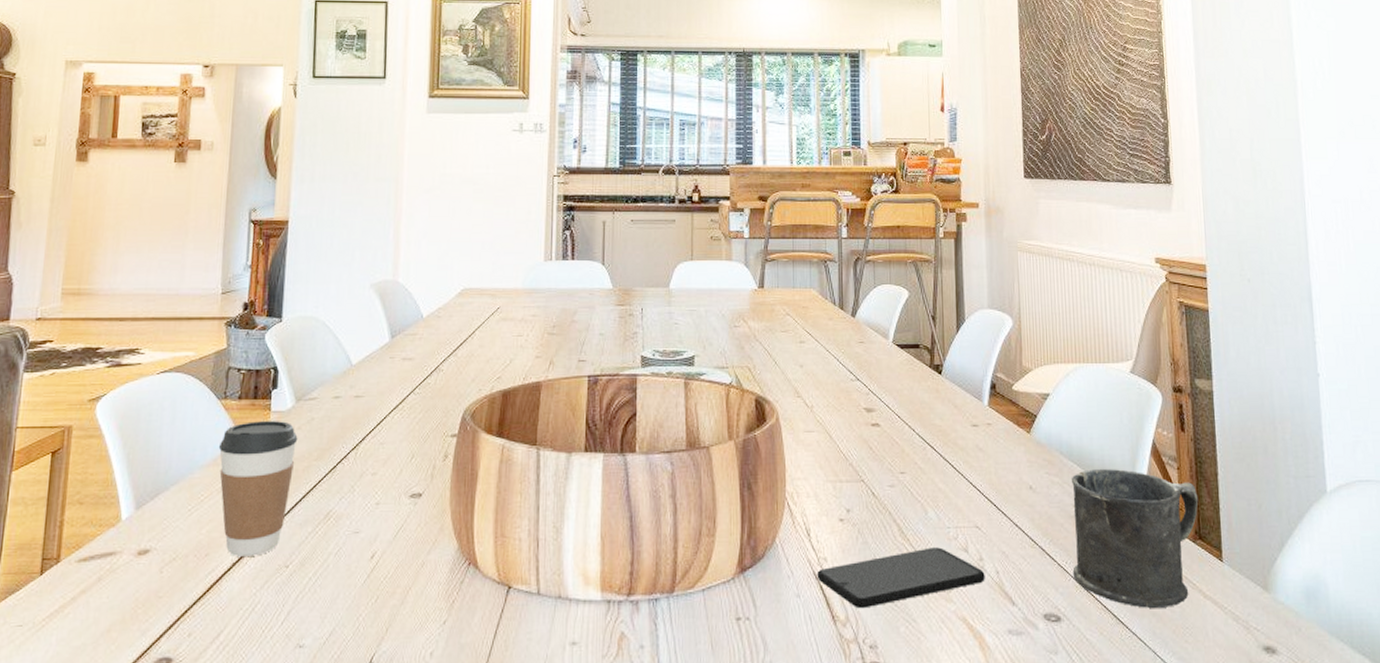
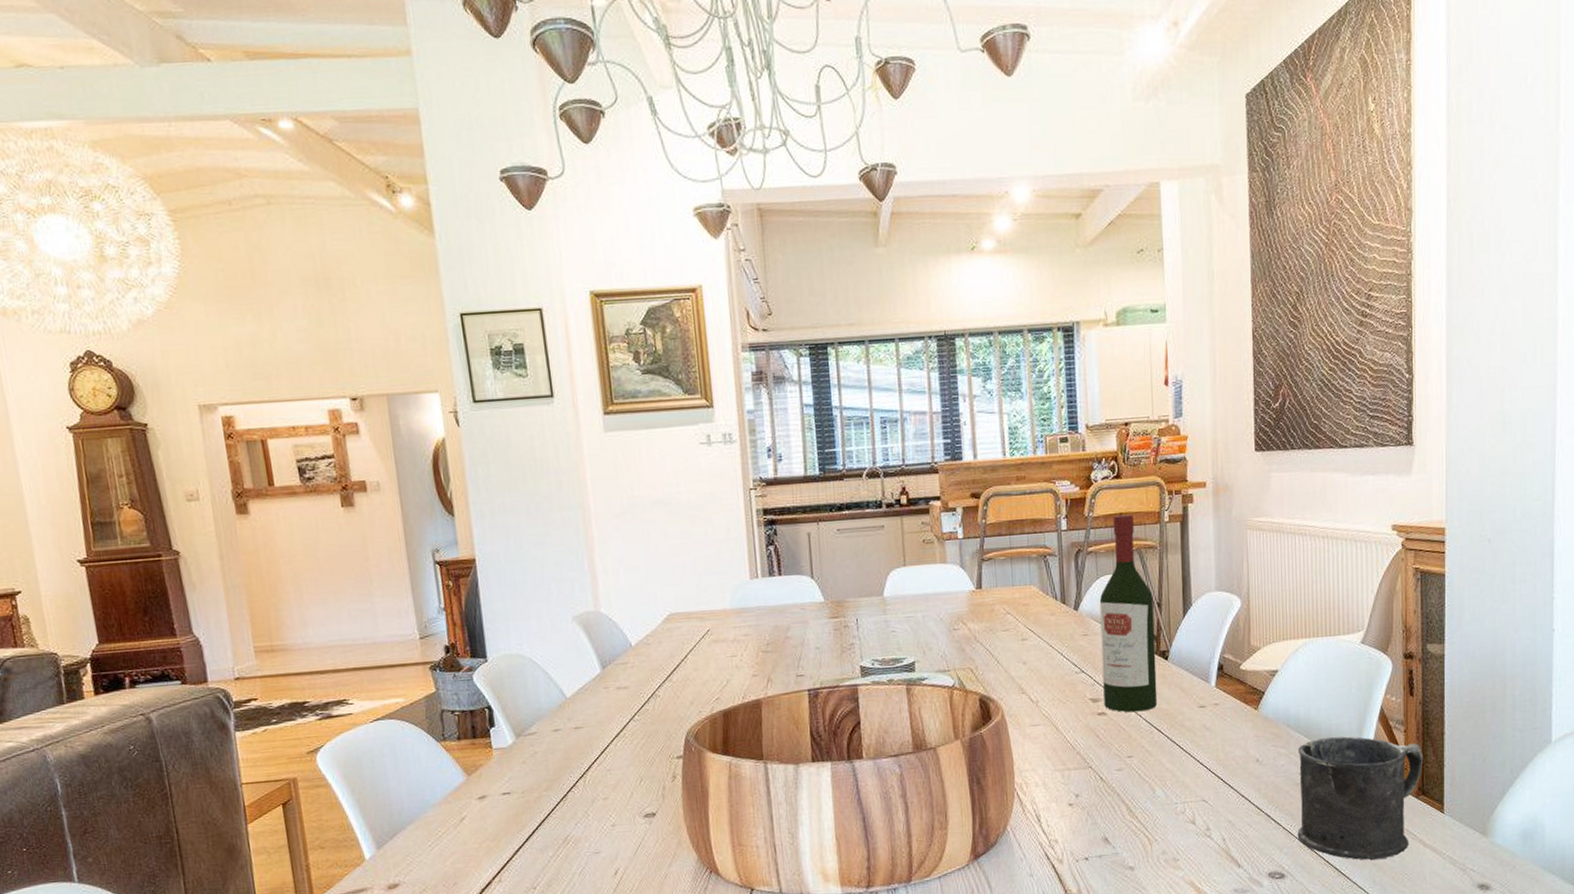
coffee cup: present [218,421,298,558] -> none [446,757,526,884]
smartphone: present [817,547,985,609] -> none [1048,822,1212,882]
wine bottle: none [876,227,931,426] -> present [1099,514,1158,713]

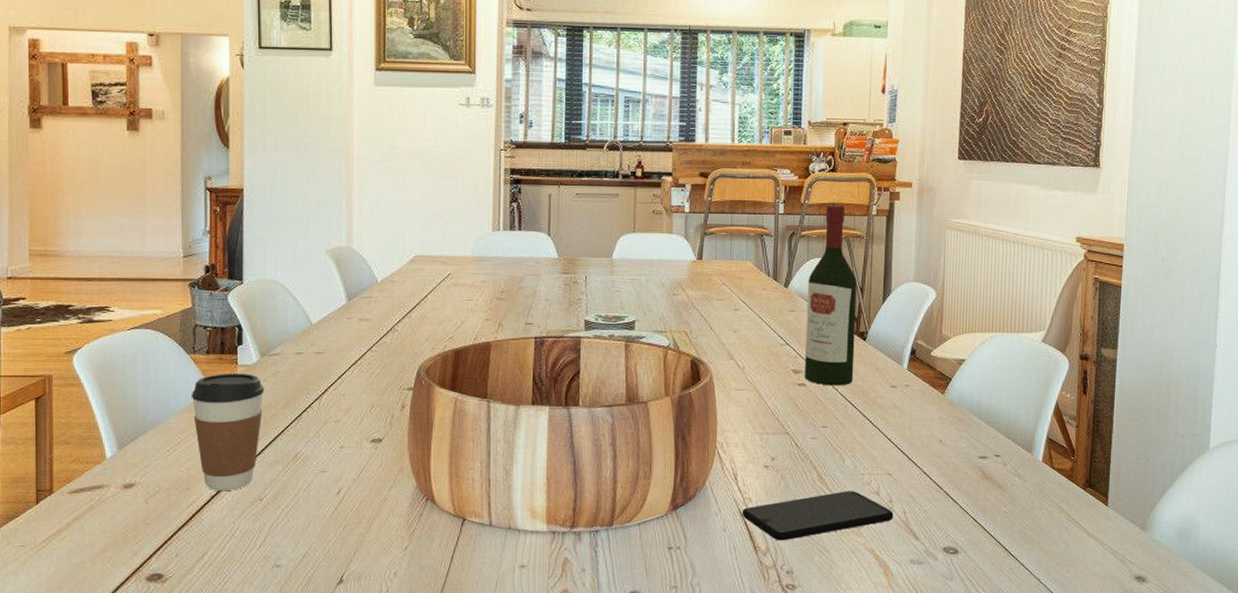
coffee cup: none [446,757,526,884] -> present [191,374,264,492]
smartphone: none [1048,822,1212,882] -> present [742,491,894,541]
mug: present [1297,736,1424,860] -> none [972,425,1092,543]

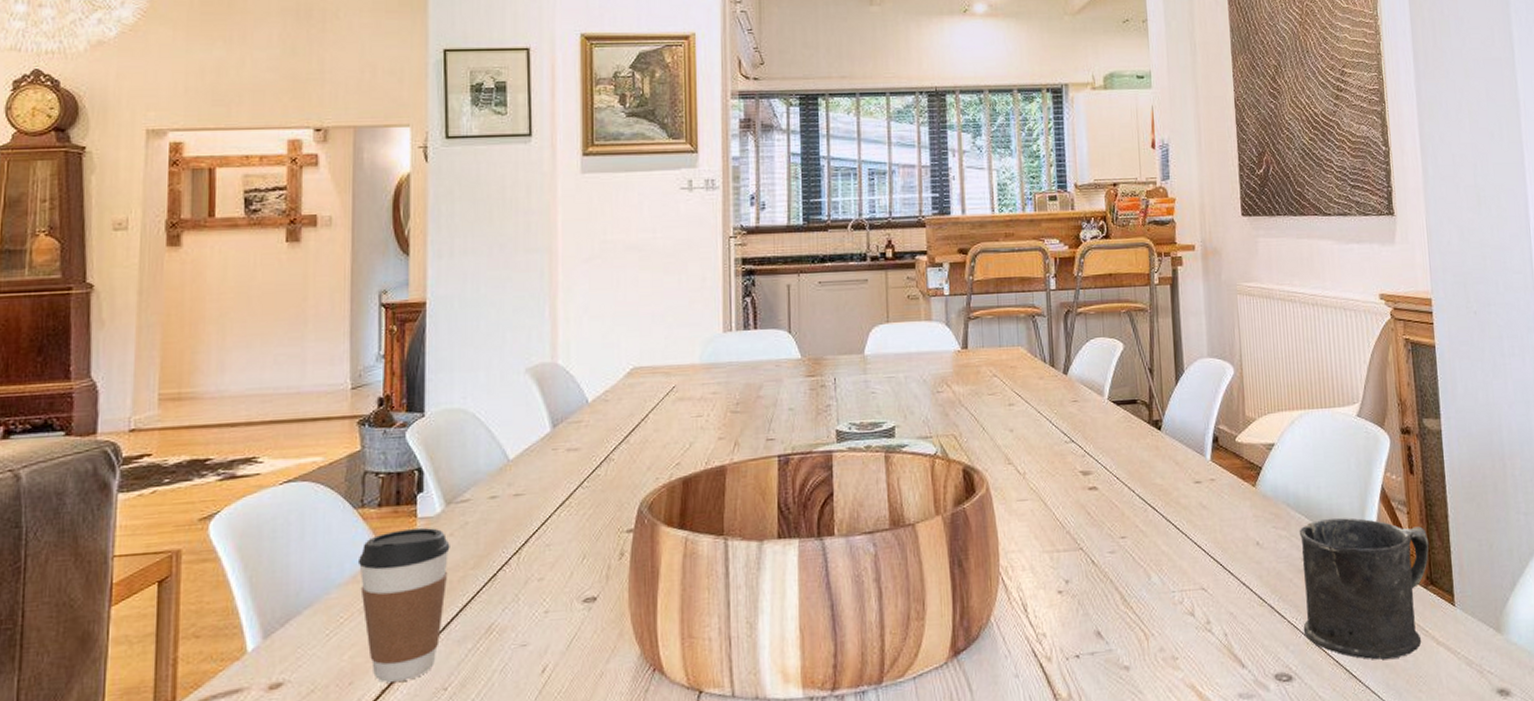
smartphone: present [742,491,894,541] -> none [1035,613,1213,685]
wine bottle: present [805,204,857,386] -> none [1089,275,1151,487]
mug: none [972,425,1092,543] -> present [1299,517,1430,660]

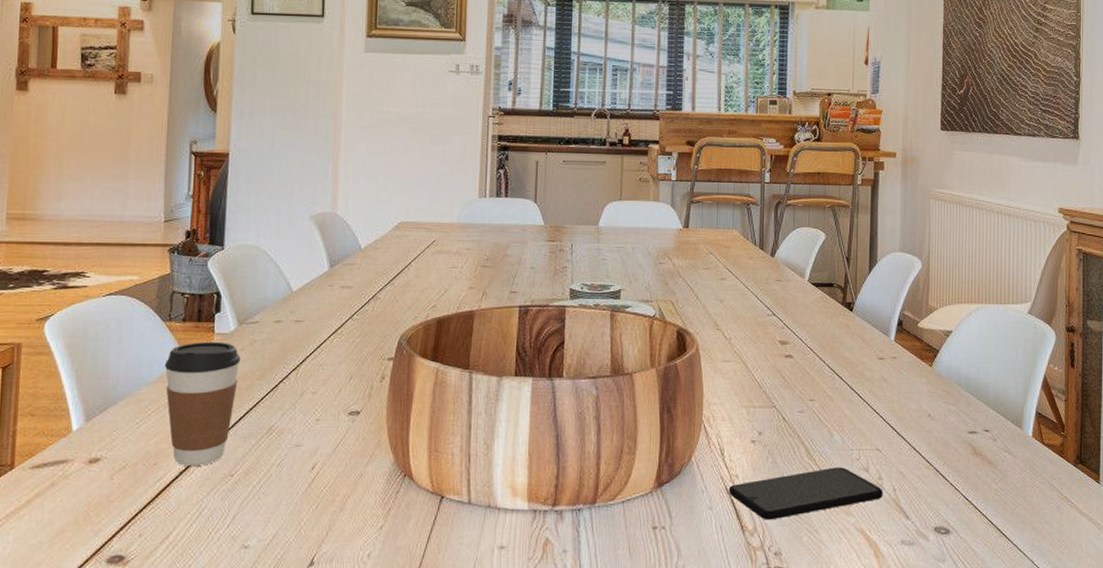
smartphone: none [1035,613,1213,685] -> present [728,467,883,520]
mug: present [1299,517,1430,660] -> none [963,399,1082,523]

